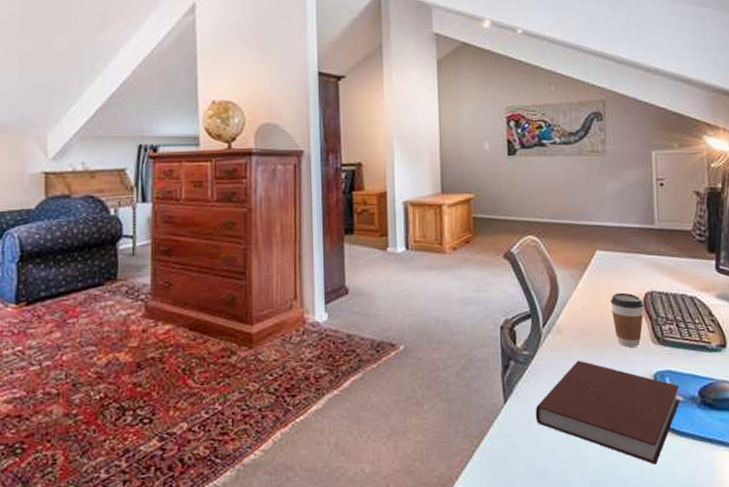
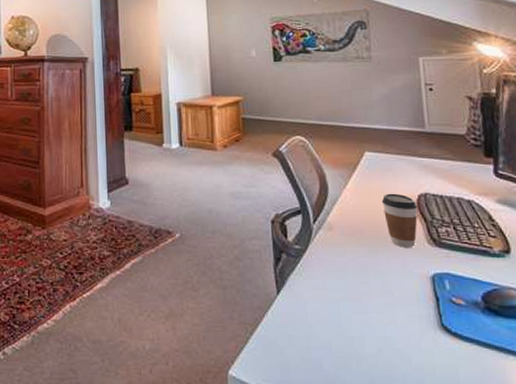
notebook: present [535,360,680,465] -> none [308,257,462,368]

